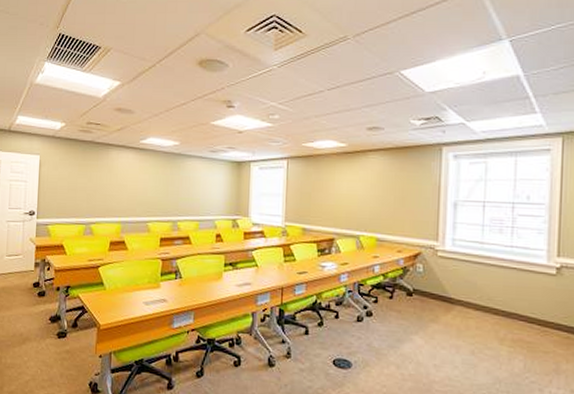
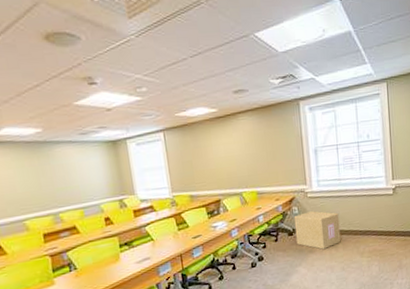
cardboard box: none [415,273,476,322] -> present [294,211,341,249]

